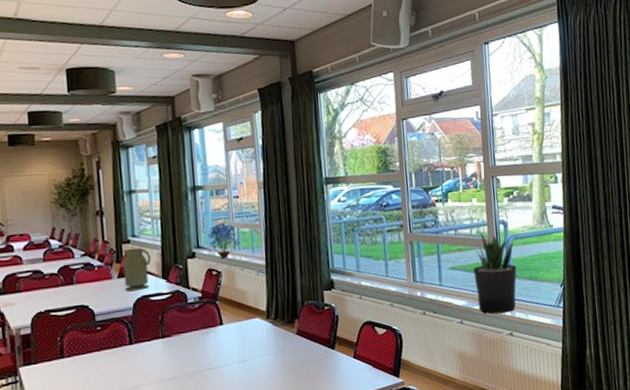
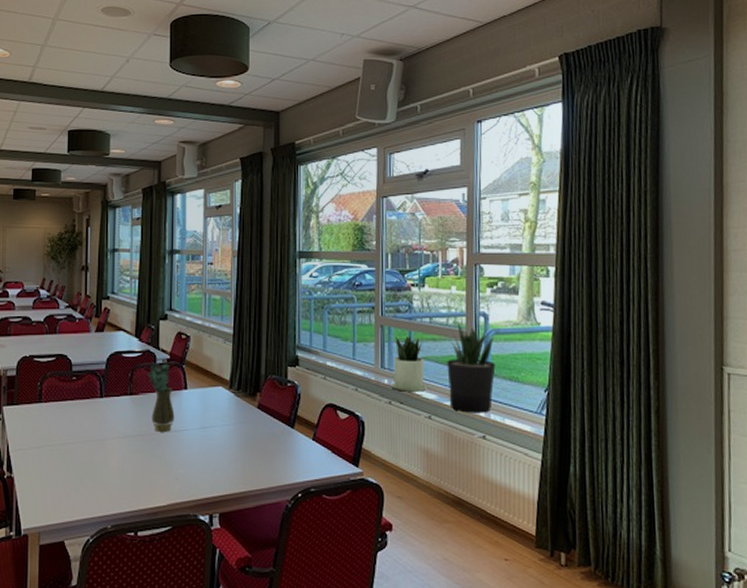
water jug: present [122,247,151,292] -> none [101,304,127,346]
vase: none [179,301,213,371] -> present [148,361,175,432]
potted flower: present [207,222,240,259] -> none [179,287,210,324]
planter: none [423,248,457,302] -> present [391,335,427,392]

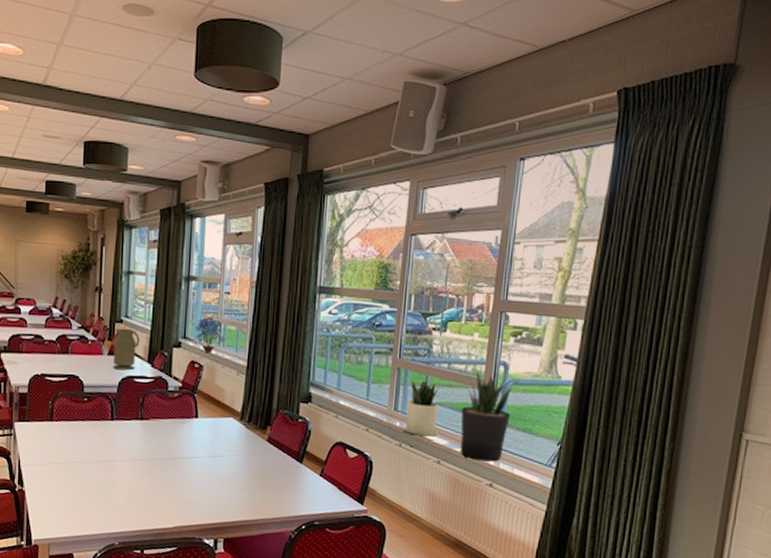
water jug: none [101,304,127,346] -> present [113,328,140,371]
vase: present [148,361,175,432] -> none [159,388,185,458]
potted flower: none [179,287,210,324] -> present [193,316,225,354]

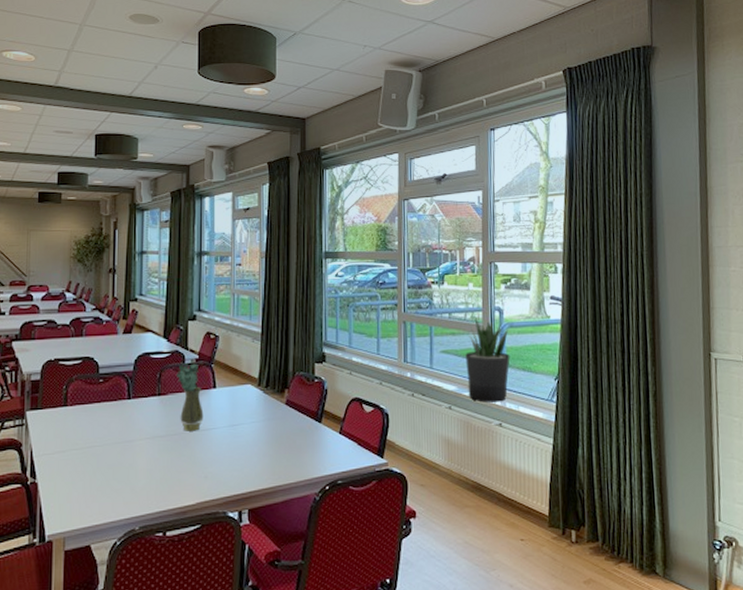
water jug: present [113,328,140,371] -> none [129,306,155,348]
vase: none [159,388,185,458] -> present [176,361,204,431]
potted flower: present [193,316,225,354] -> none [208,287,239,324]
planter: present [402,380,439,437] -> none [413,330,447,384]

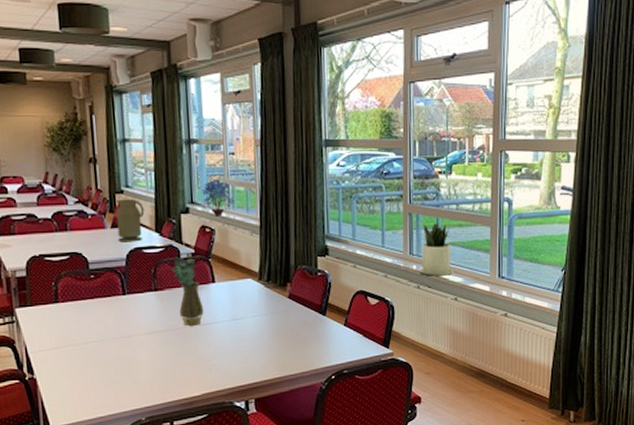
water jug: none [129,306,155,348] -> present [115,198,145,243]
potted flower: none [208,287,239,324] -> present [201,178,234,217]
planter: none [413,330,447,384] -> present [419,222,453,276]
planter: present [465,316,510,402] -> none [472,208,518,293]

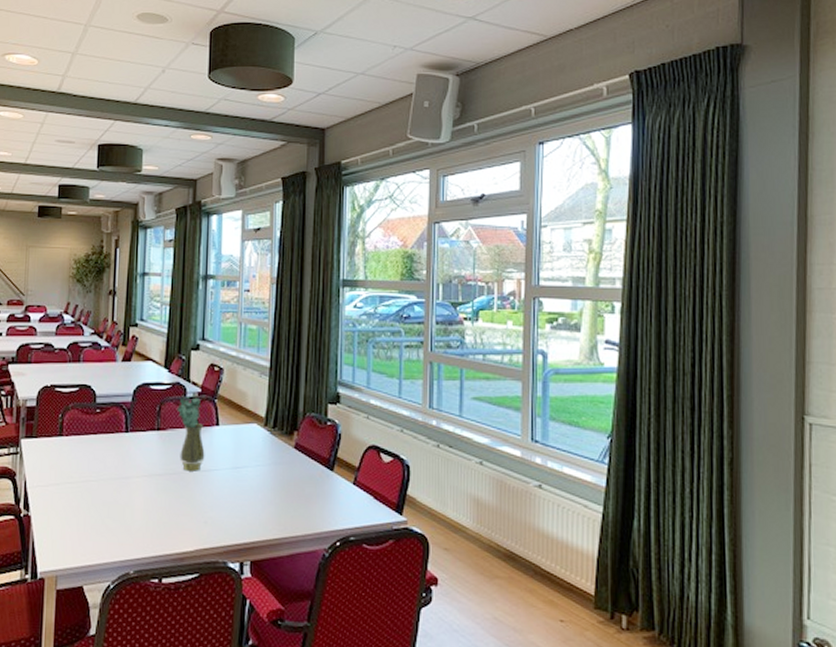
water jug: present [115,198,145,243] -> none [128,332,156,377]
potted flower: present [201,178,234,217] -> none [212,315,246,355]
planter: present [419,222,453,276] -> none [439,373,478,435]

